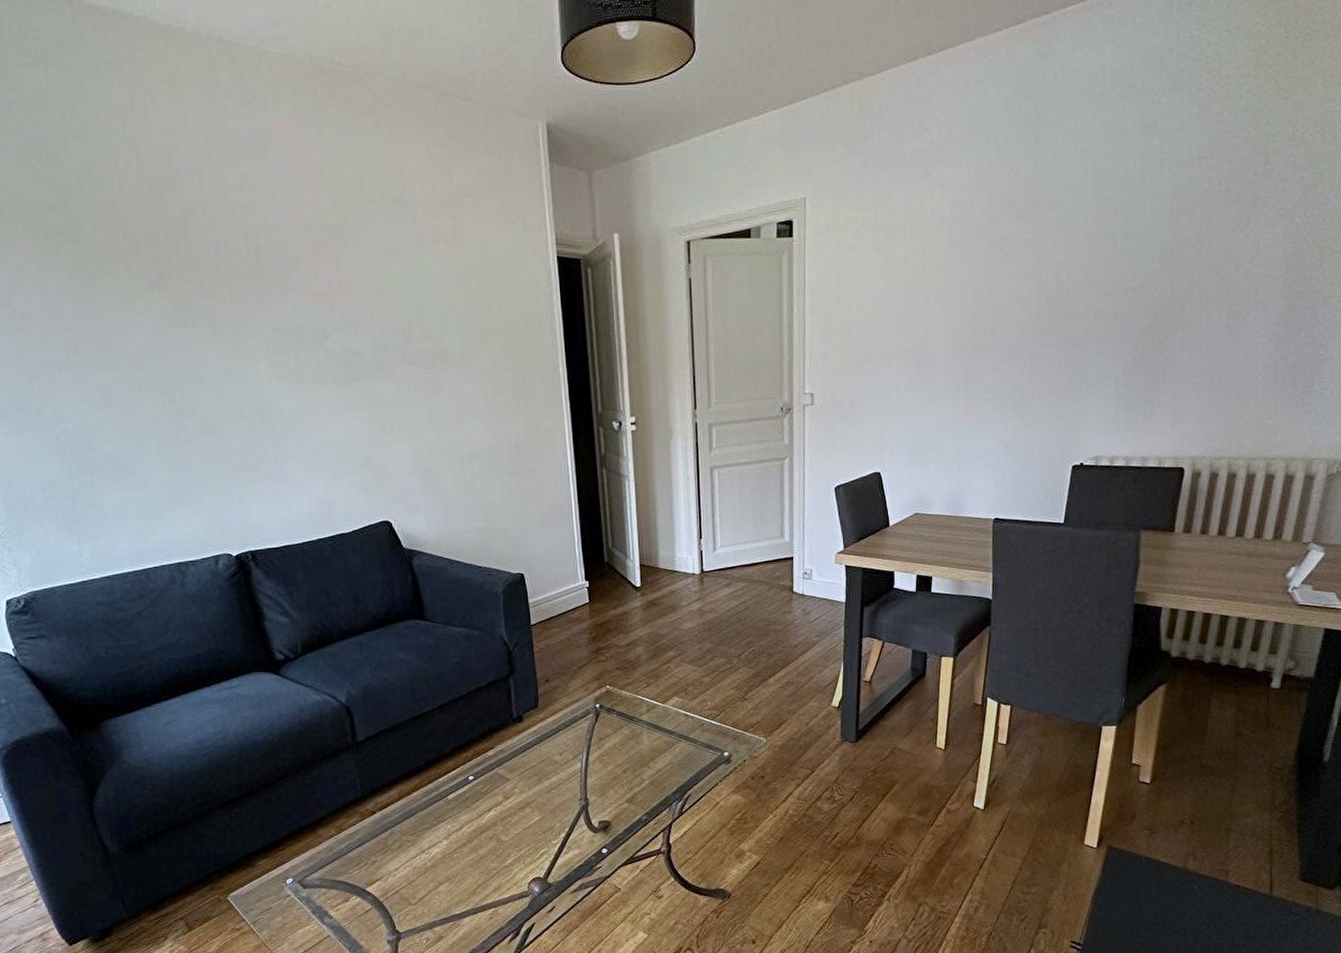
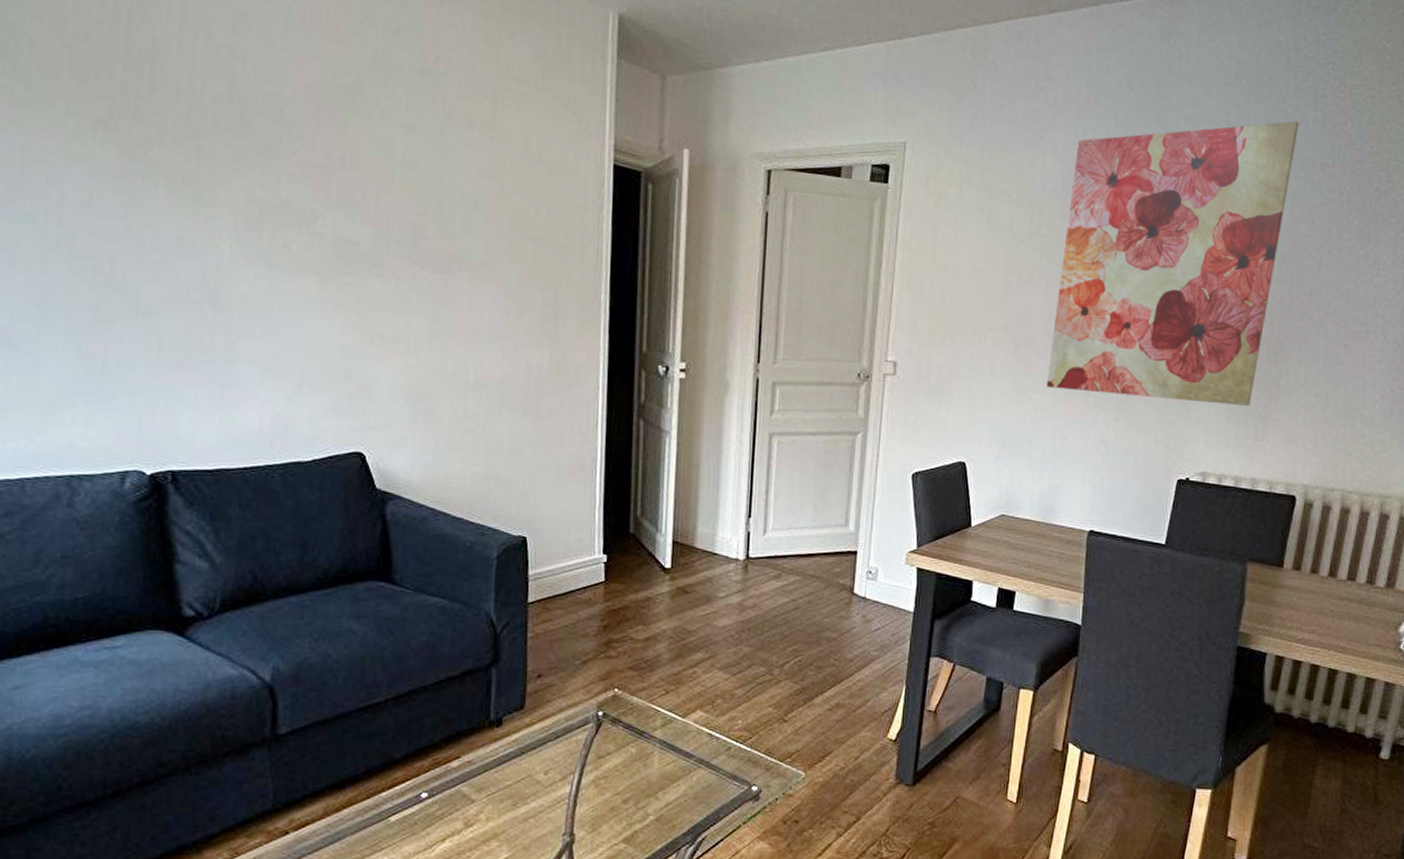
wall art: none [947,120,1175,399] -> present [1046,121,1299,406]

